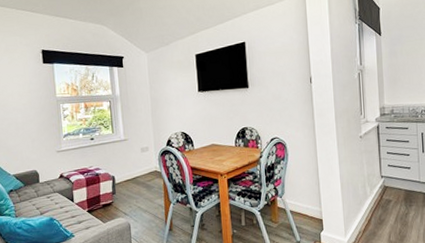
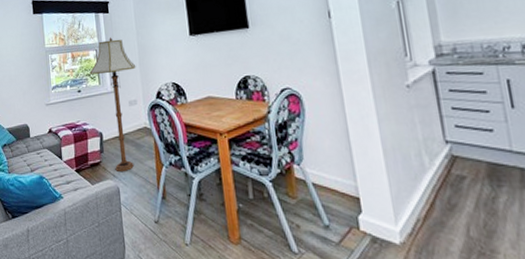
floor lamp: none [103,90,149,210] -> present [89,37,136,171]

